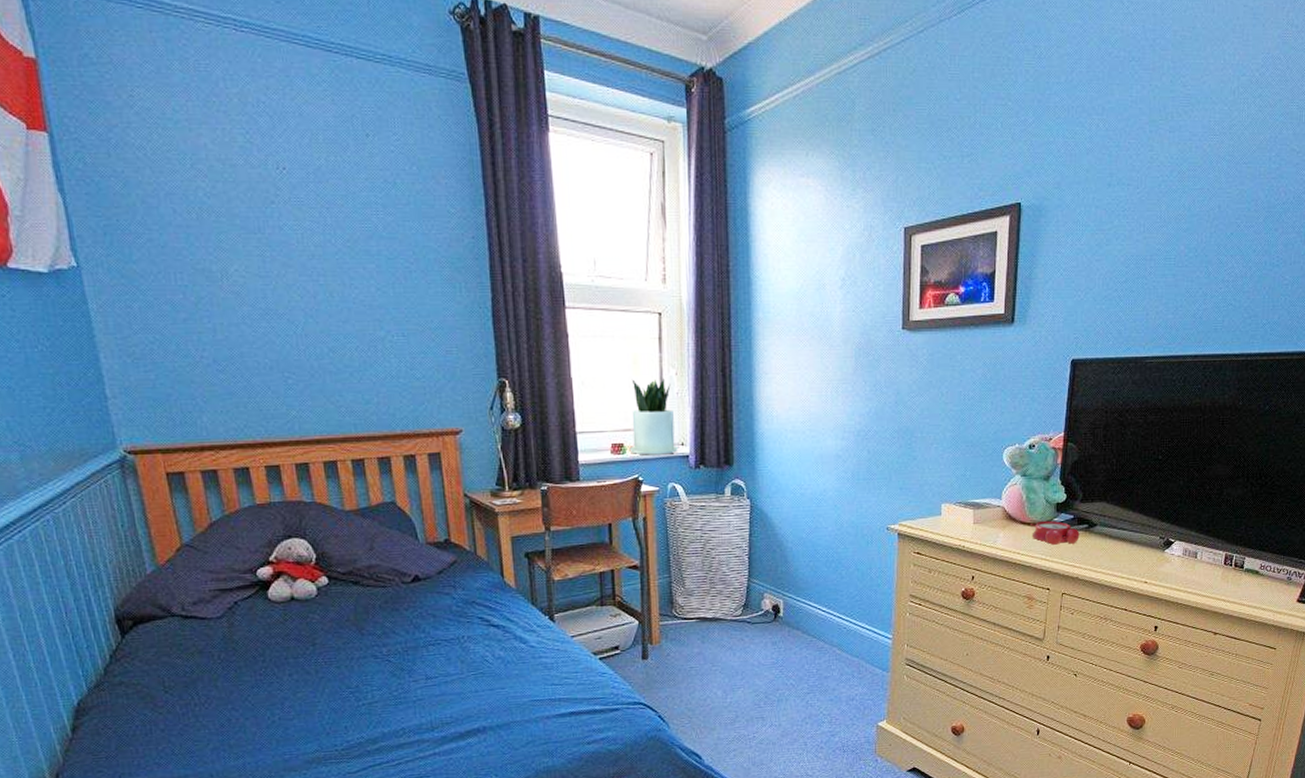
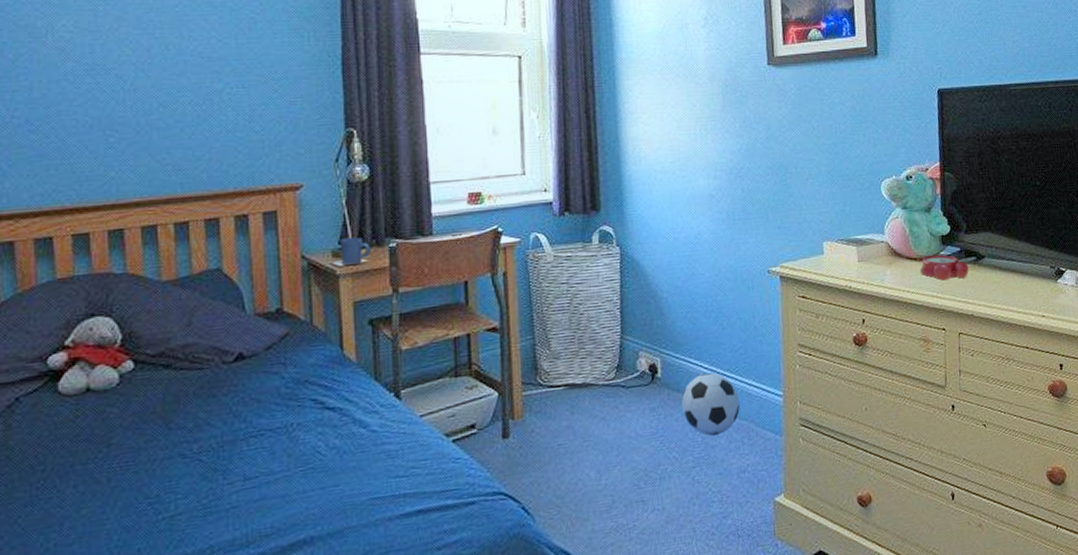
mug: none [497,479,525,505] -> present [340,236,371,266]
planter: present [629,378,679,455] -> none [487,122,542,204]
soccer ball: none [800,615,852,668] -> present [682,372,740,436]

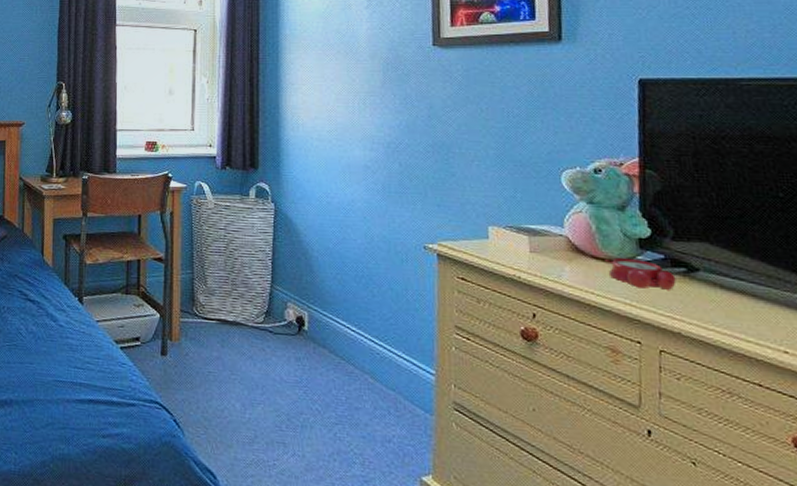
mug: present [340,236,371,266] -> none [47,167,69,190]
soccer ball: present [682,372,740,436] -> none [327,335,387,398]

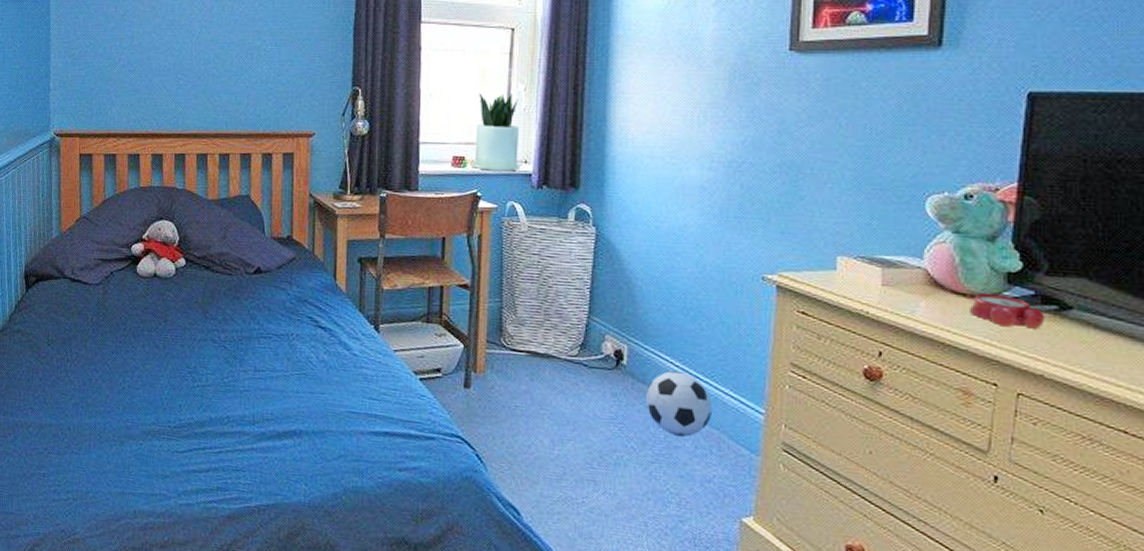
planter: none [161,85,207,155] -> present [470,93,522,172]
soccer ball: none [327,335,387,398] -> present [646,371,712,437]

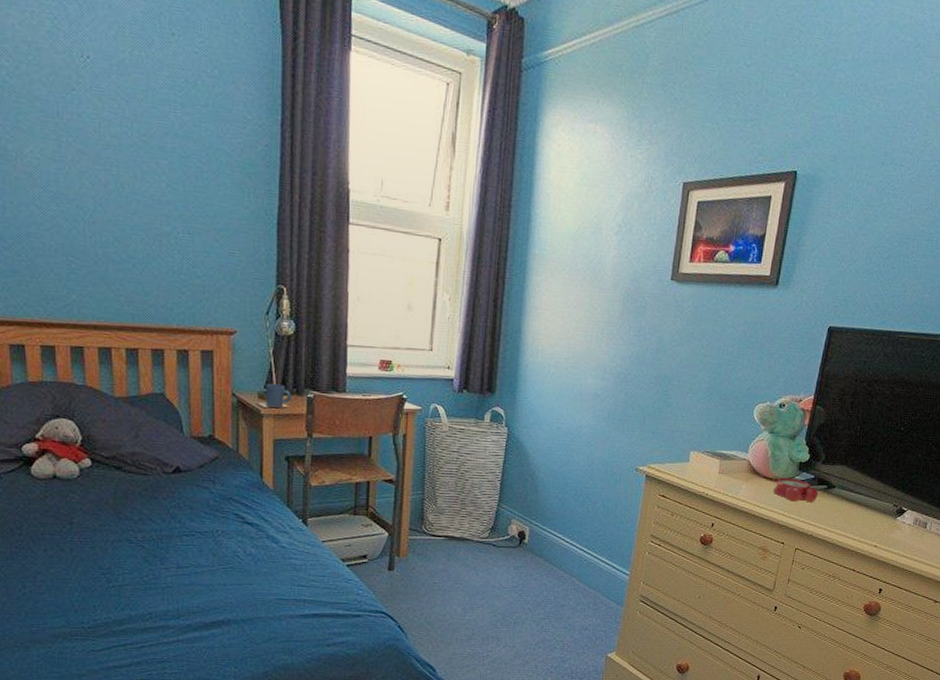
mug: none [340,183,365,209] -> present [265,383,291,409]
planter: present [470,93,522,172] -> none [397,300,445,376]
soccer ball: present [646,371,712,437] -> none [541,546,592,597]

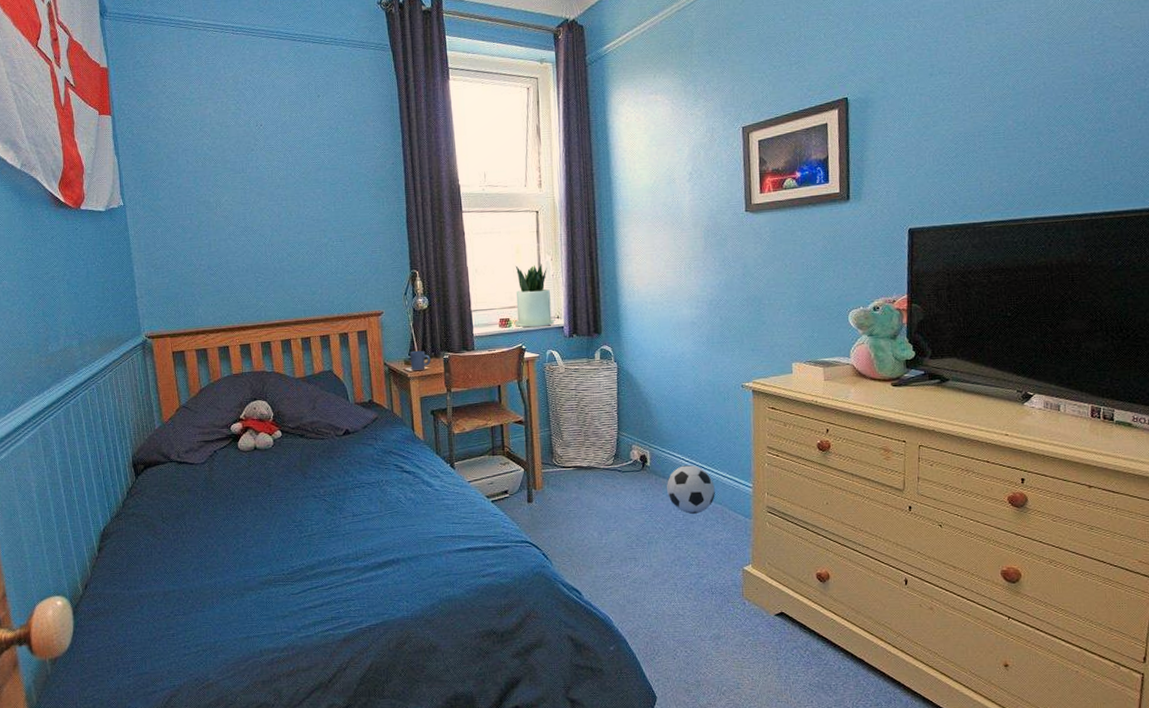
planter: none [397,300,445,376] -> present [514,264,555,328]
soccer ball: none [541,546,592,597] -> present [667,465,715,514]
alarm clock: present [772,477,819,503] -> none [881,376,932,399]

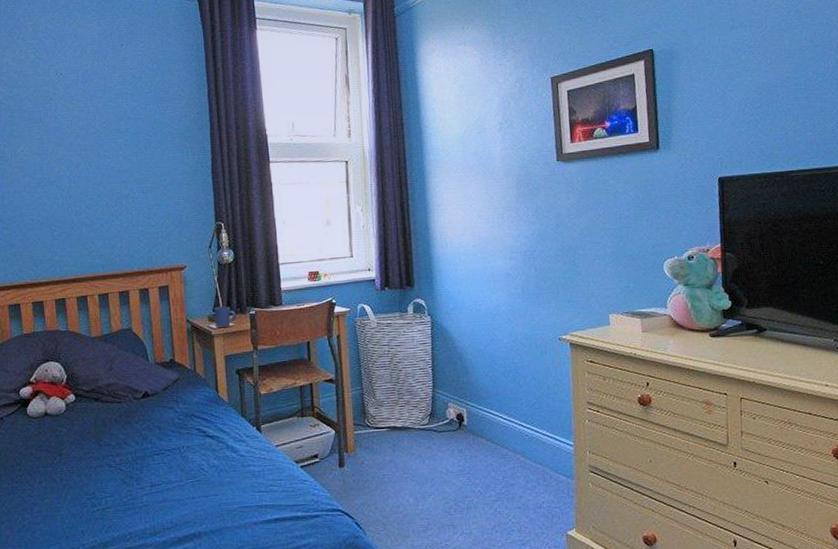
planter: present [514,264,555,328] -> none [323,215,367,281]
soccer ball: present [667,465,715,514] -> none [485,423,536,475]

